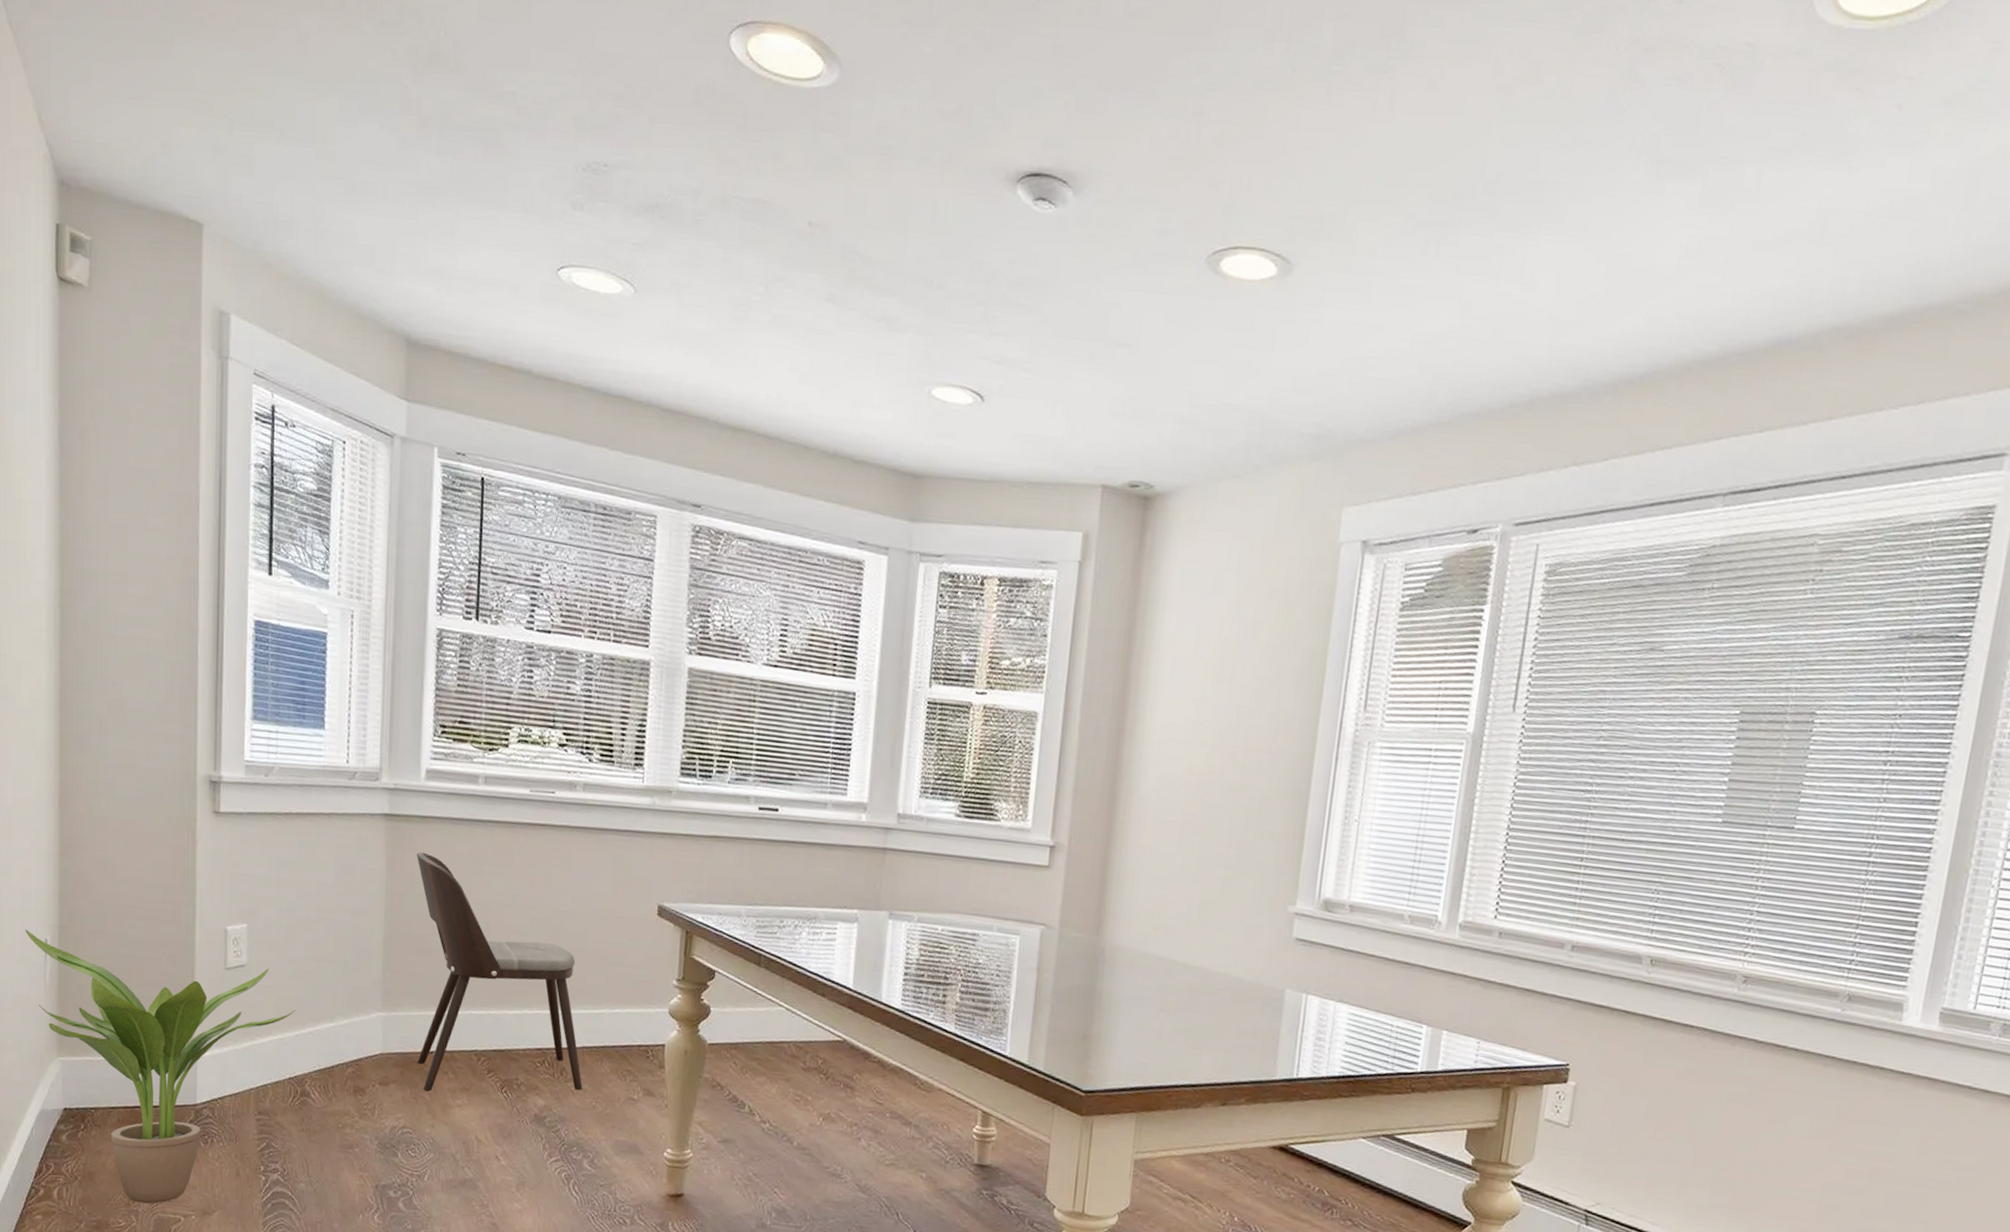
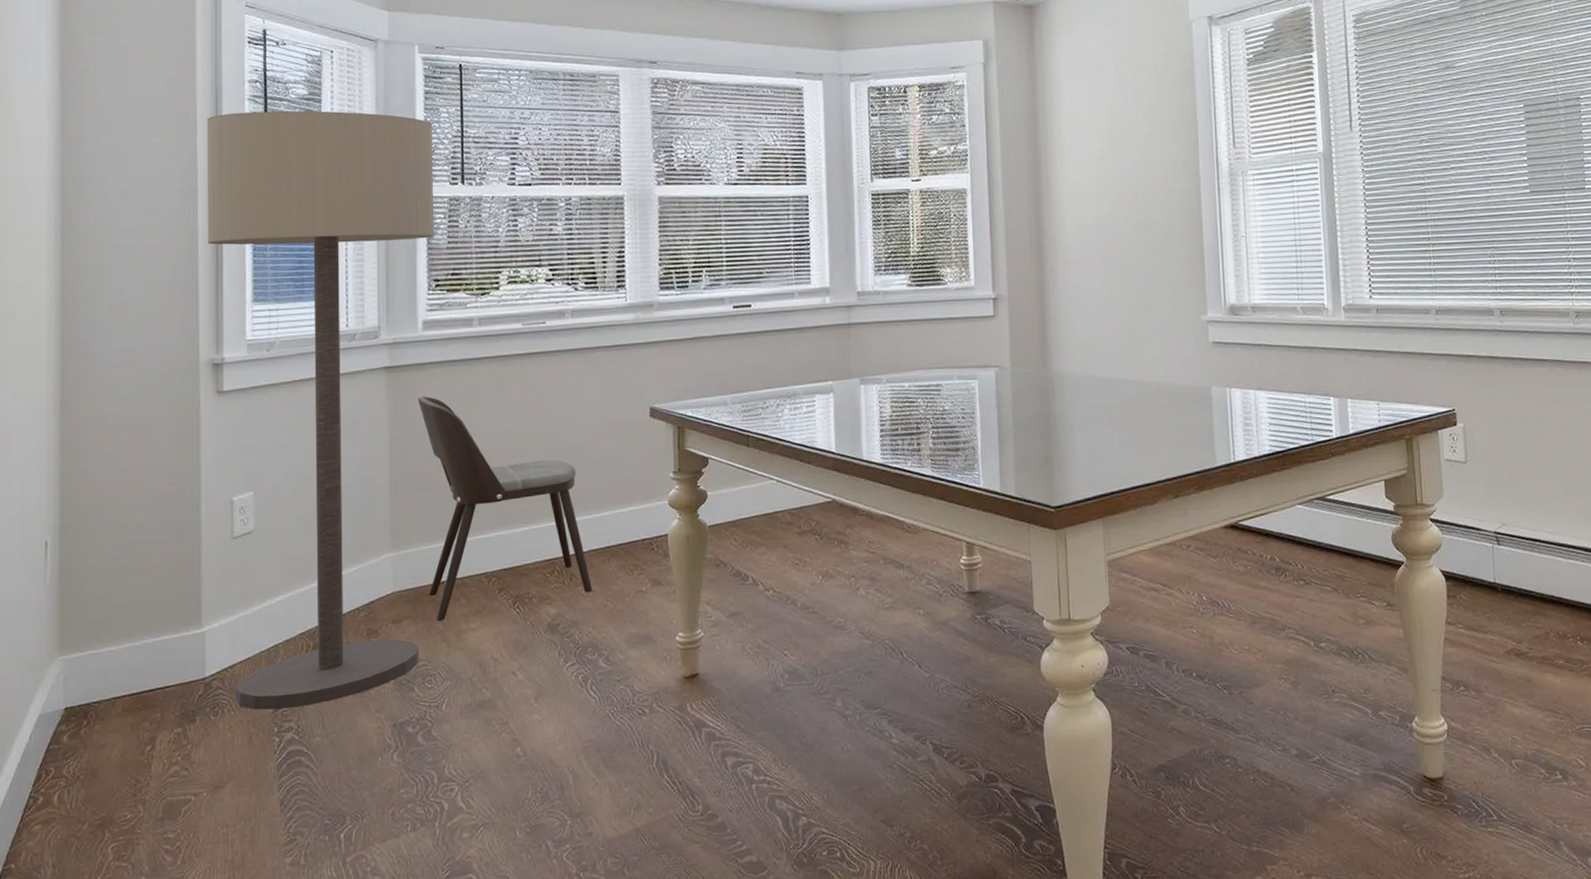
potted plant: present [25,928,296,1204] -> none [24,530,305,791]
floor lamp: none [207,500,449,1151] -> present [207,110,435,710]

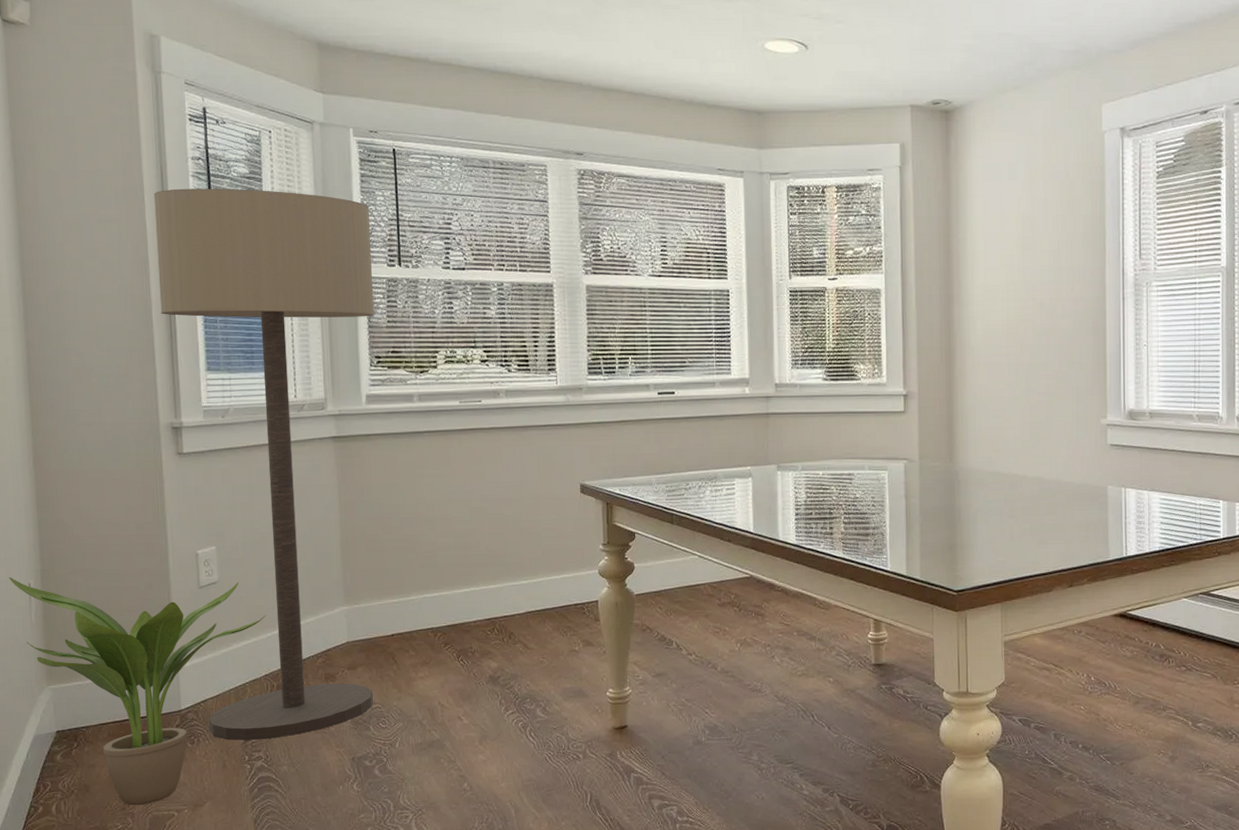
potted plant: none [24,530,305,791] -> present [9,576,267,805]
dining chair: present [417,396,593,621] -> none [363,465,530,670]

